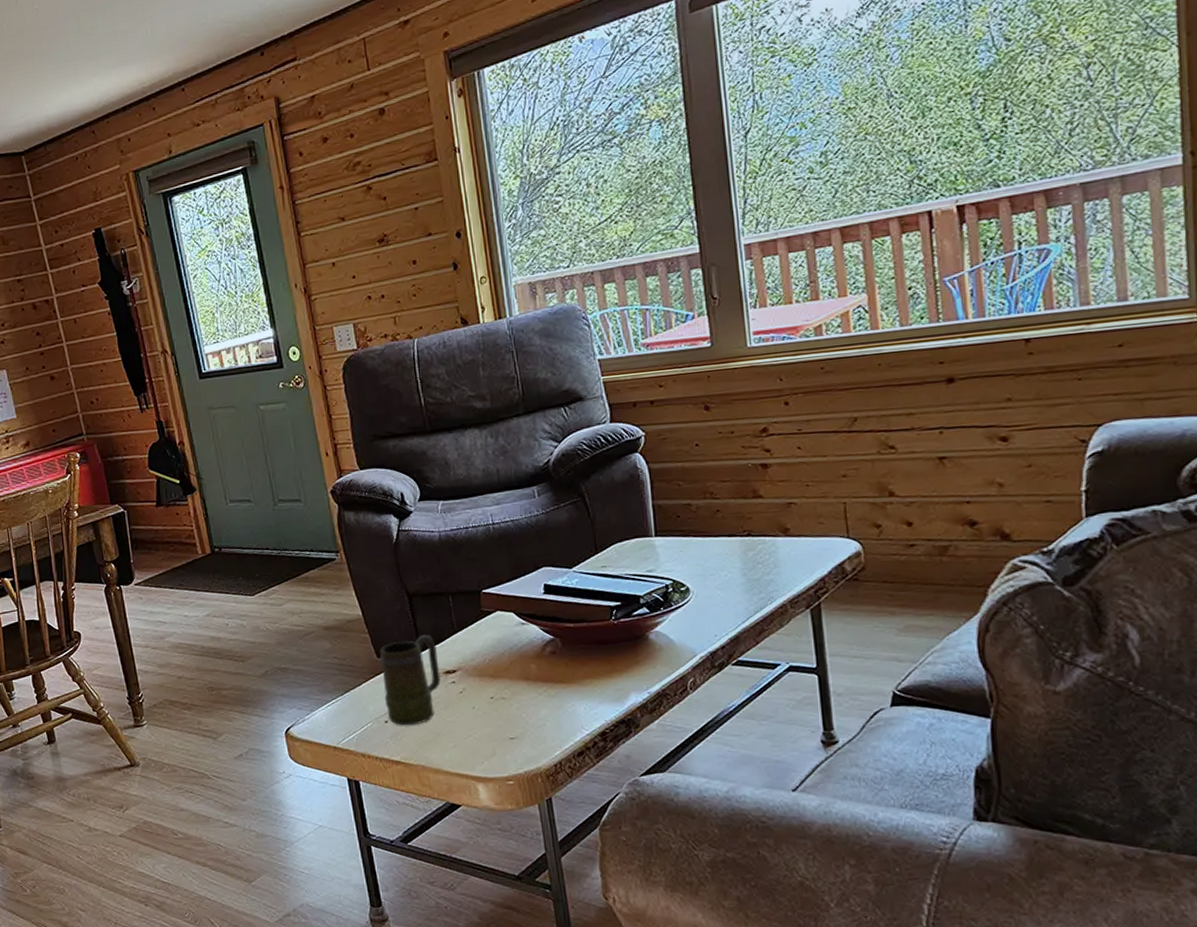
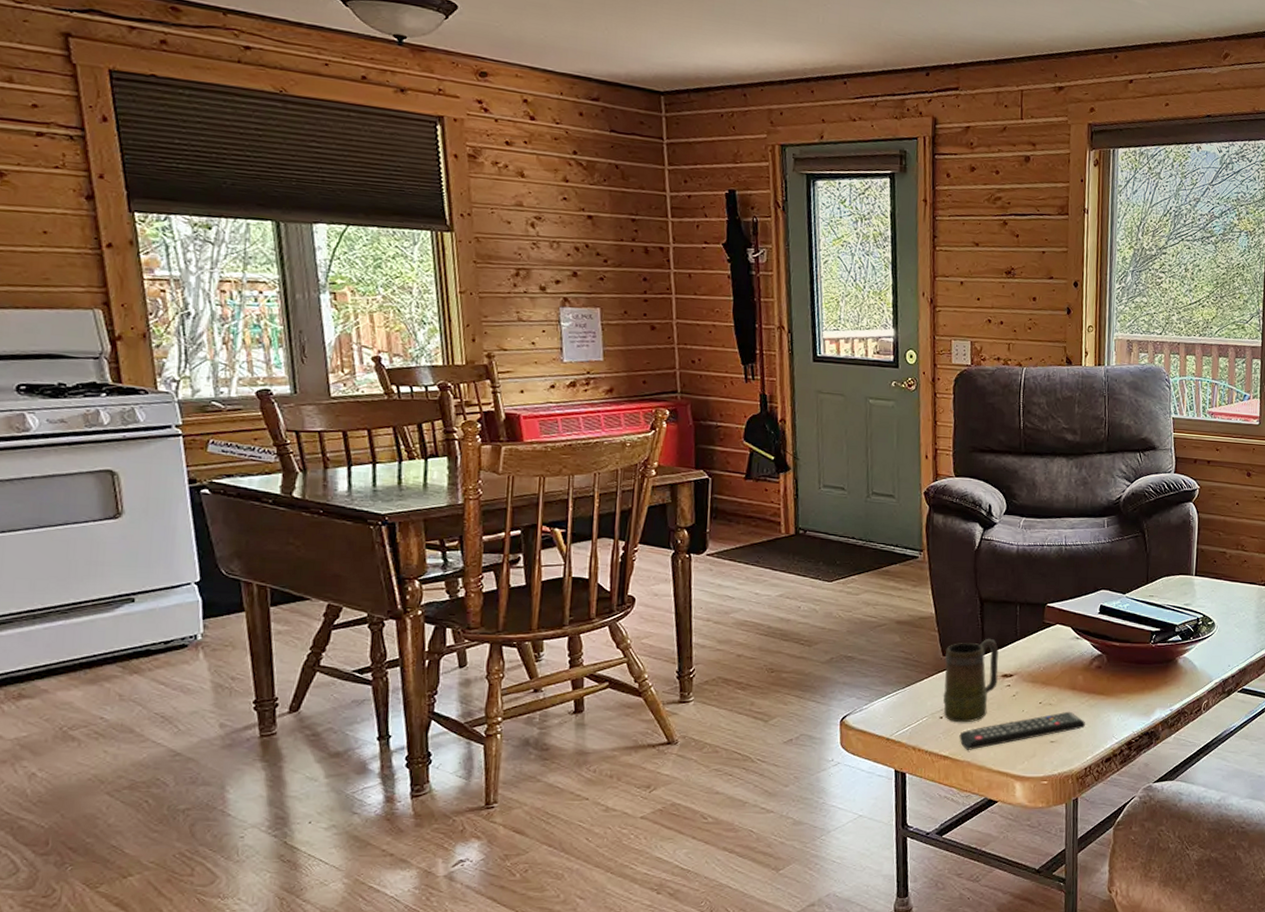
remote control: none [408,704,548,754] -> present [959,711,1086,750]

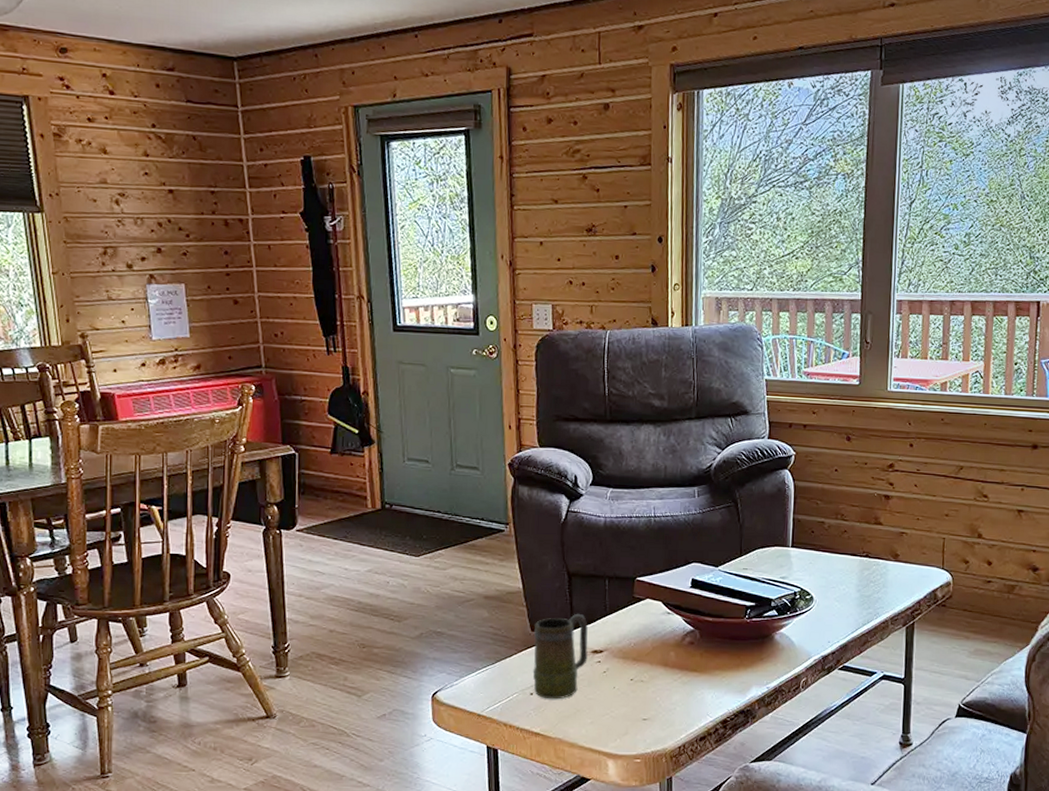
remote control: present [959,711,1086,750] -> none [550,688,679,727]

